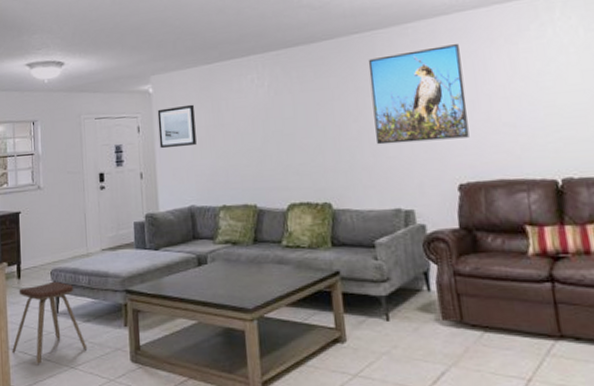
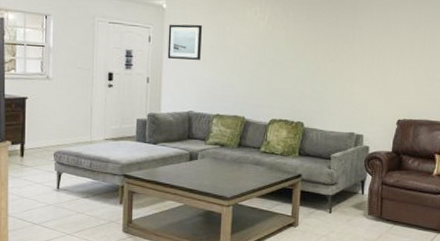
music stool: present [12,281,88,364] -> none [11,161,84,230]
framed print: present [368,44,469,145] -> none [346,12,418,86]

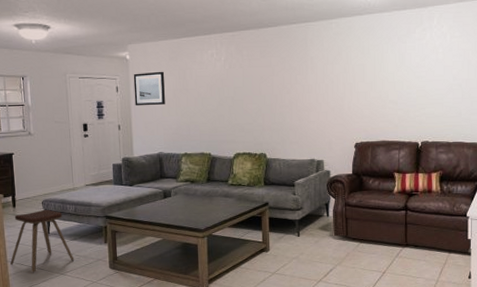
music stool: none [11,161,84,230] -> present [10,209,75,272]

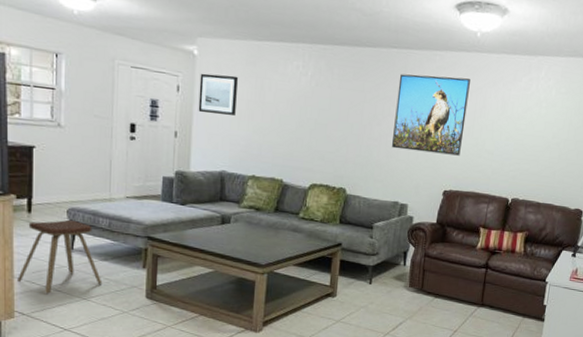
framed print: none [301,39,367,112] -> present [392,74,470,156]

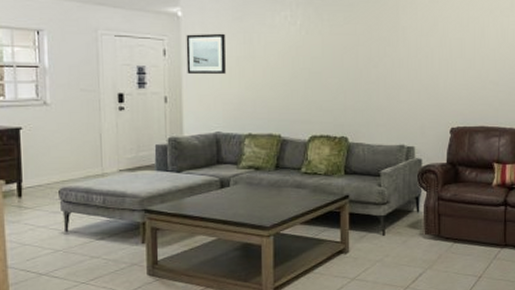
music stool: present [18,219,103,294] -> none [11,200,101,281]
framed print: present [392,74,470,156] -> none [391,9,466,90]

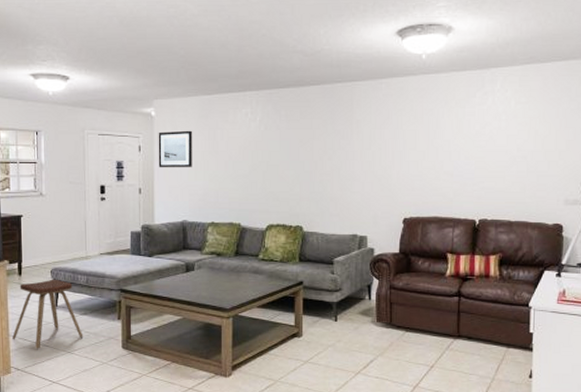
music stool: none [11,200,101,281] -> present [12,279,84,349]

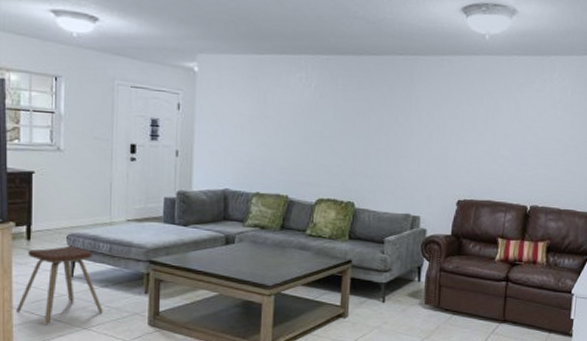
wall art: present [158,130,192,168] -> none [199,89,239,132]

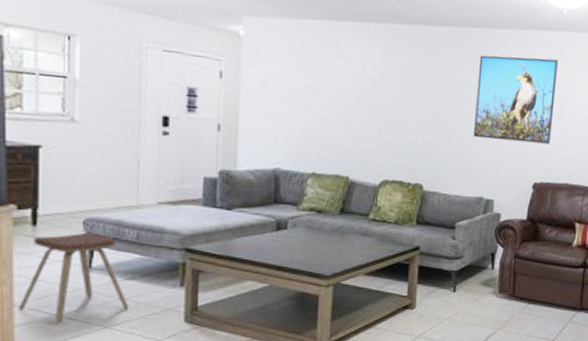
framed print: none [401,81,481,163] -> present [474,55,558,144]

